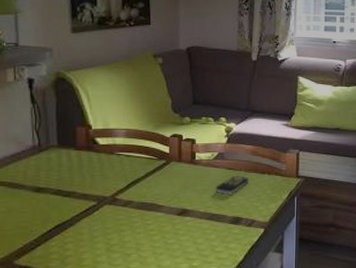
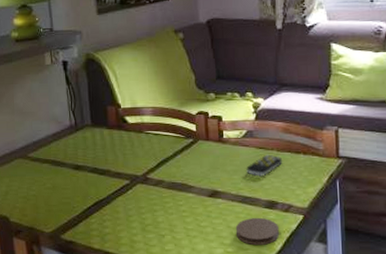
coaster: none [201,232,243,259] -> present [235,217,280,246]

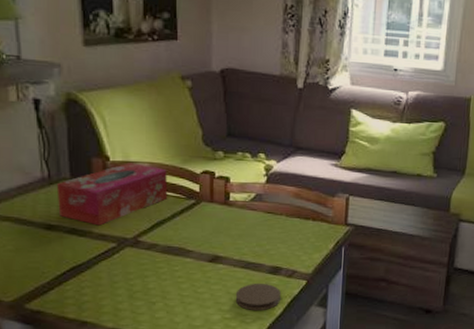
tissue box: none [81,108,170,165] -> present [56,162,168,226]
remote control: present [246,154,282,177] -> none [252,219,290,242]

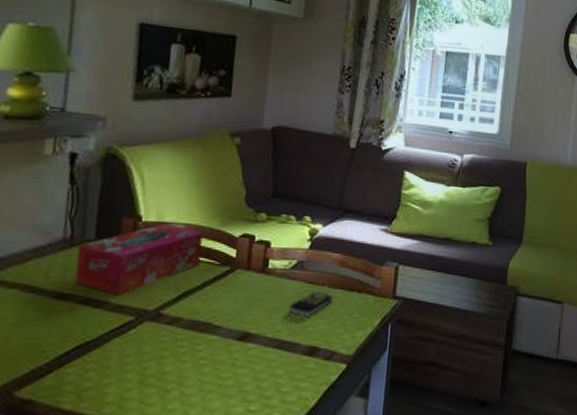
coaster: present [235,283,282,311] -> none [263,366,318,402]
remote control: none [252,219,290,242] -> present [289,290,333,317]

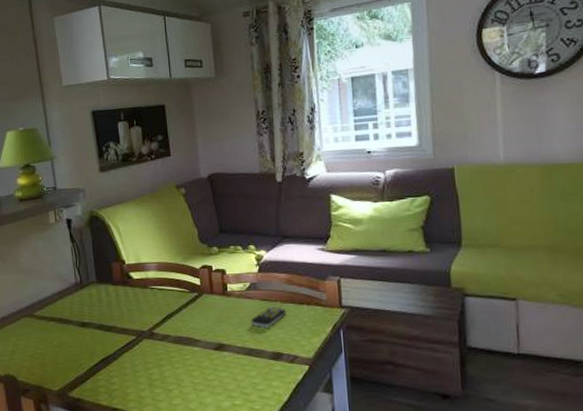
tissue box: present [74,223,203,295] -> none [86,264,175,321]

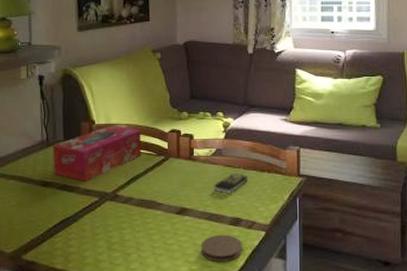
tissue box: none [86,264,175,321] -> present [52,125,142,182]
coaster: none [242,369,286,398] -> present [201,234,243,263]

